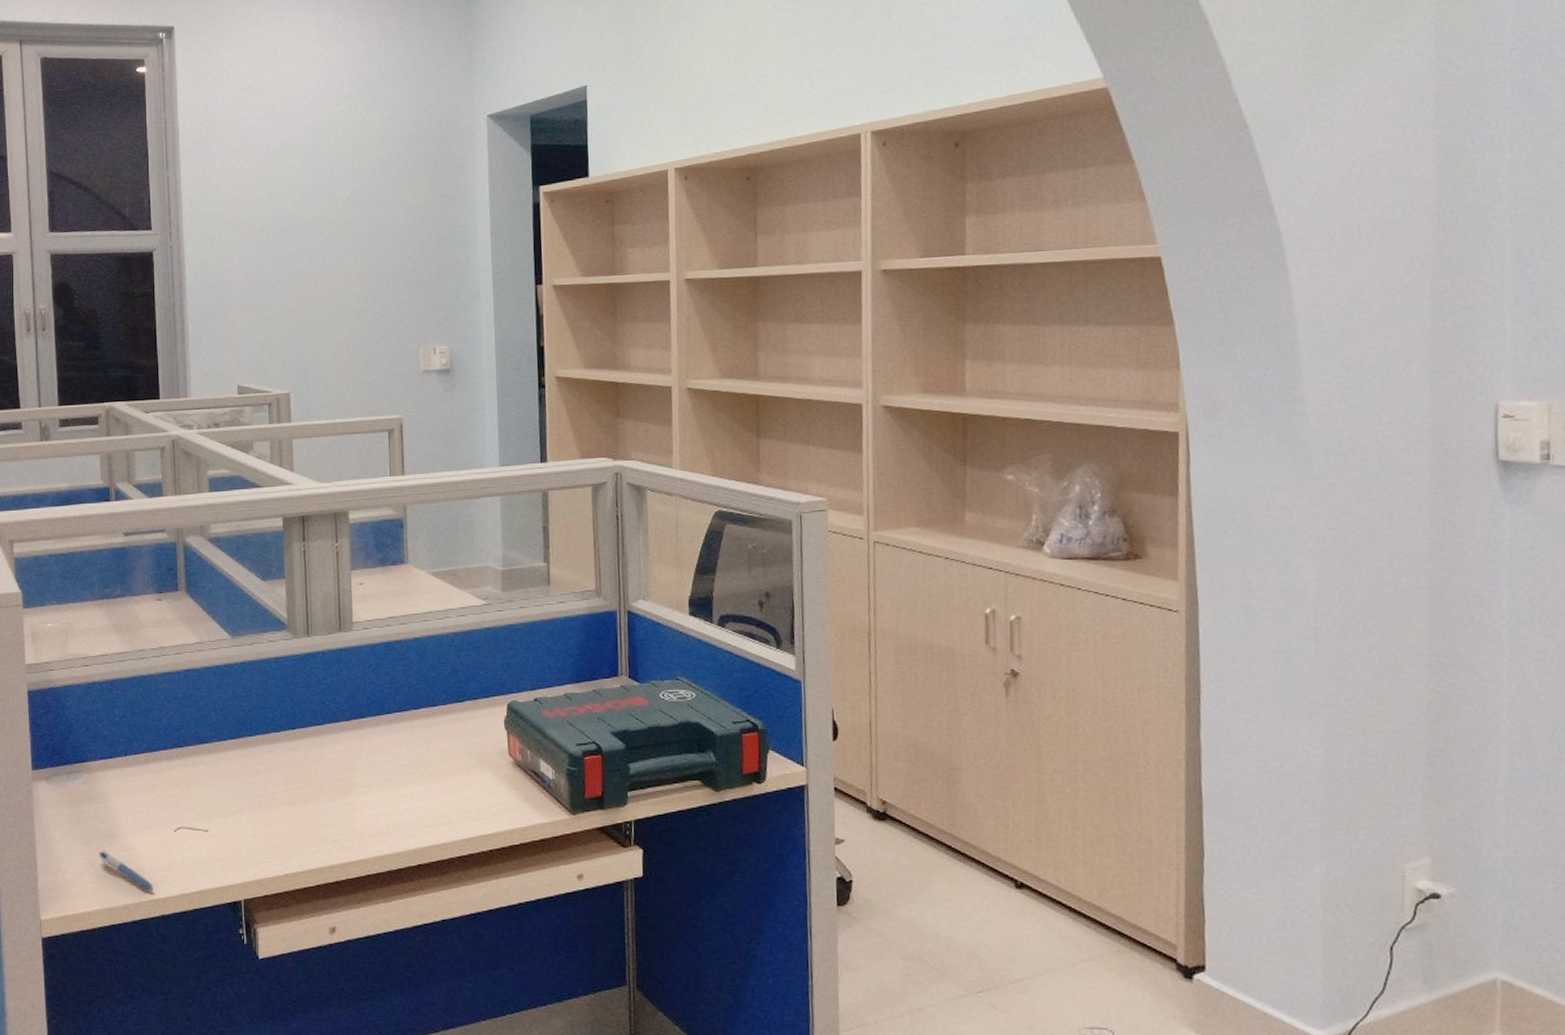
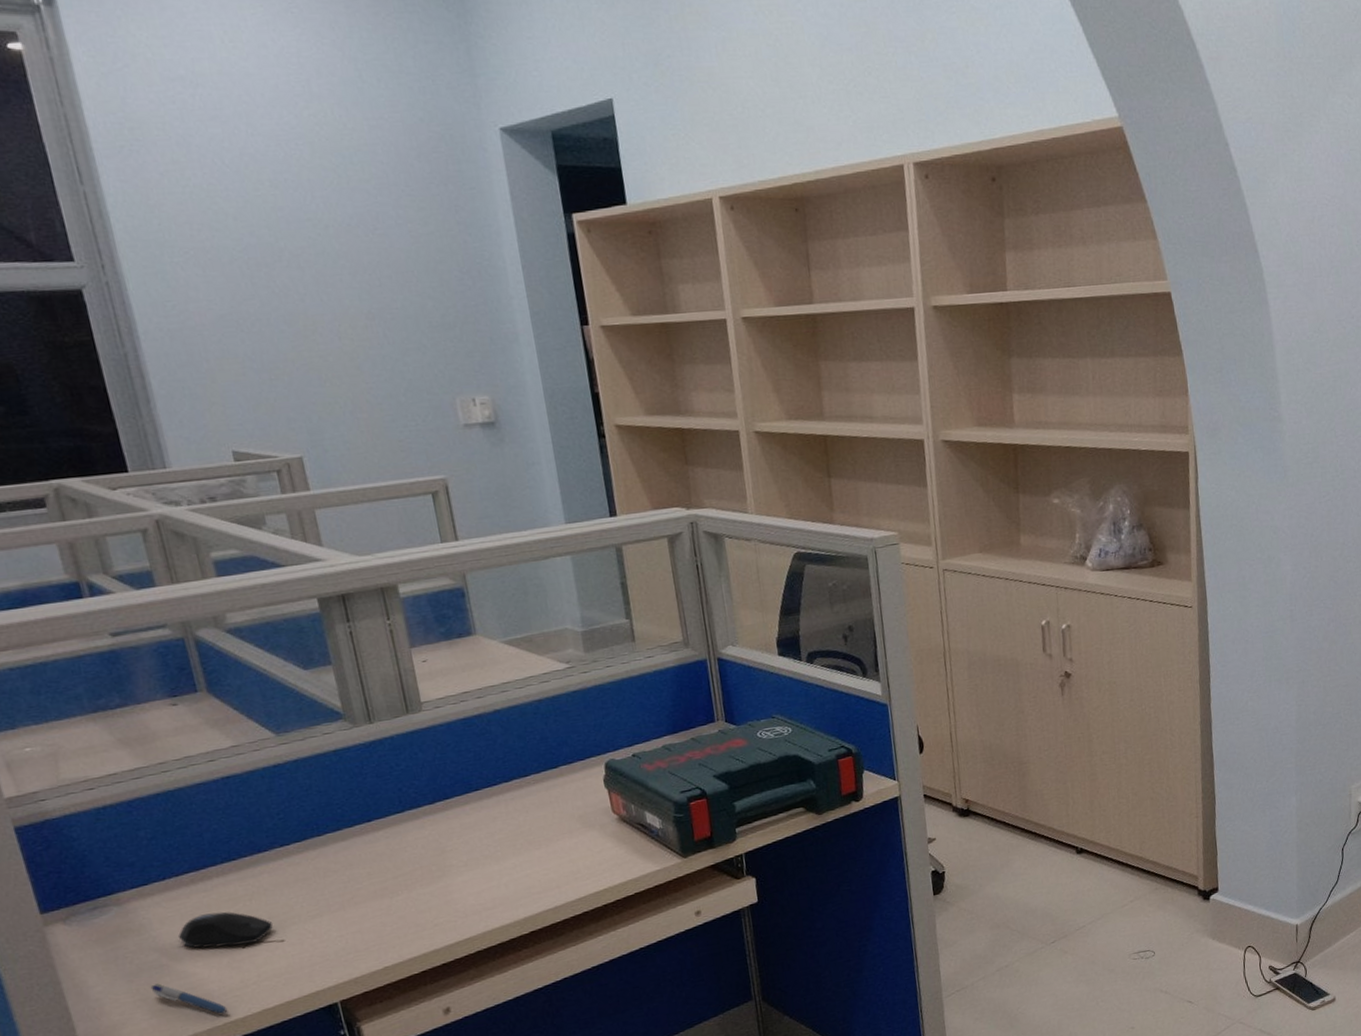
computer mouse: none [128,793,201,828] -> present [178,911,273,948]

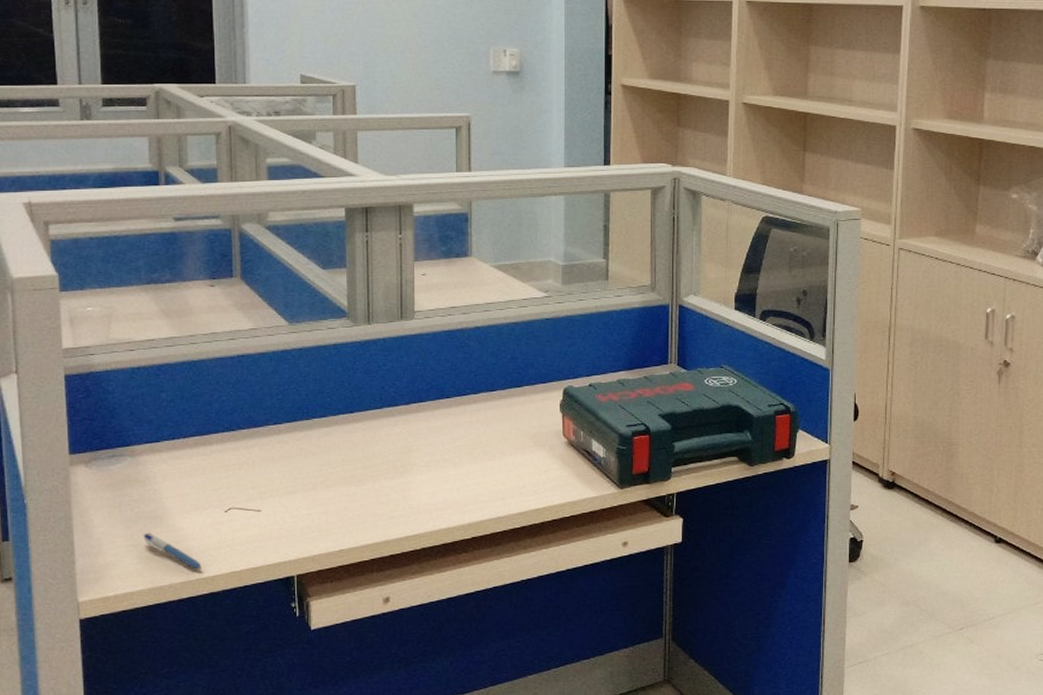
computer mouse: present [178,911,273,948] -> none [175,476,253,509]

